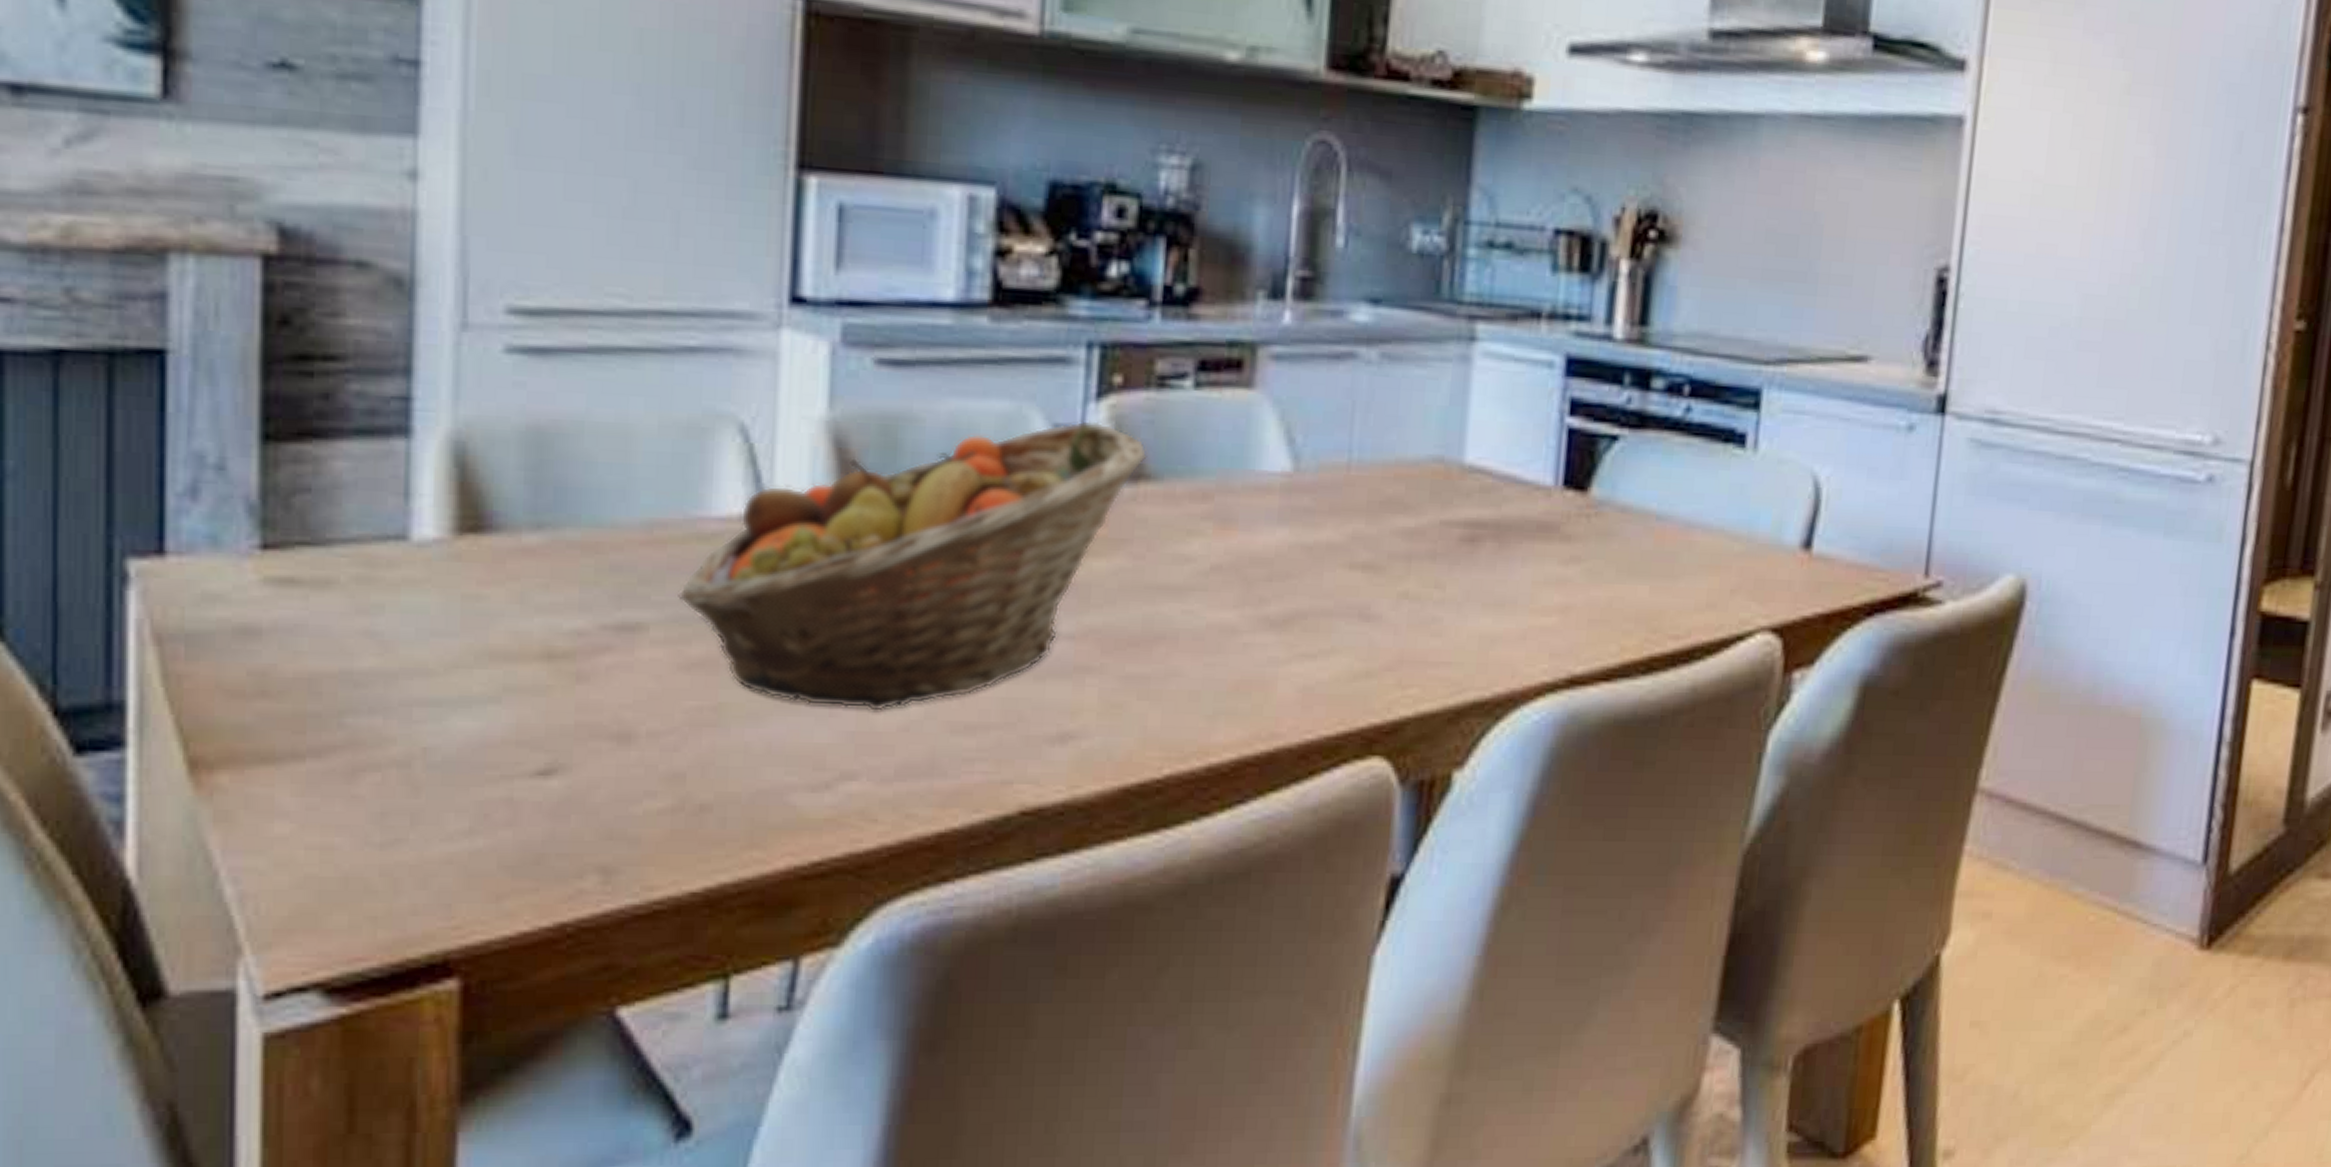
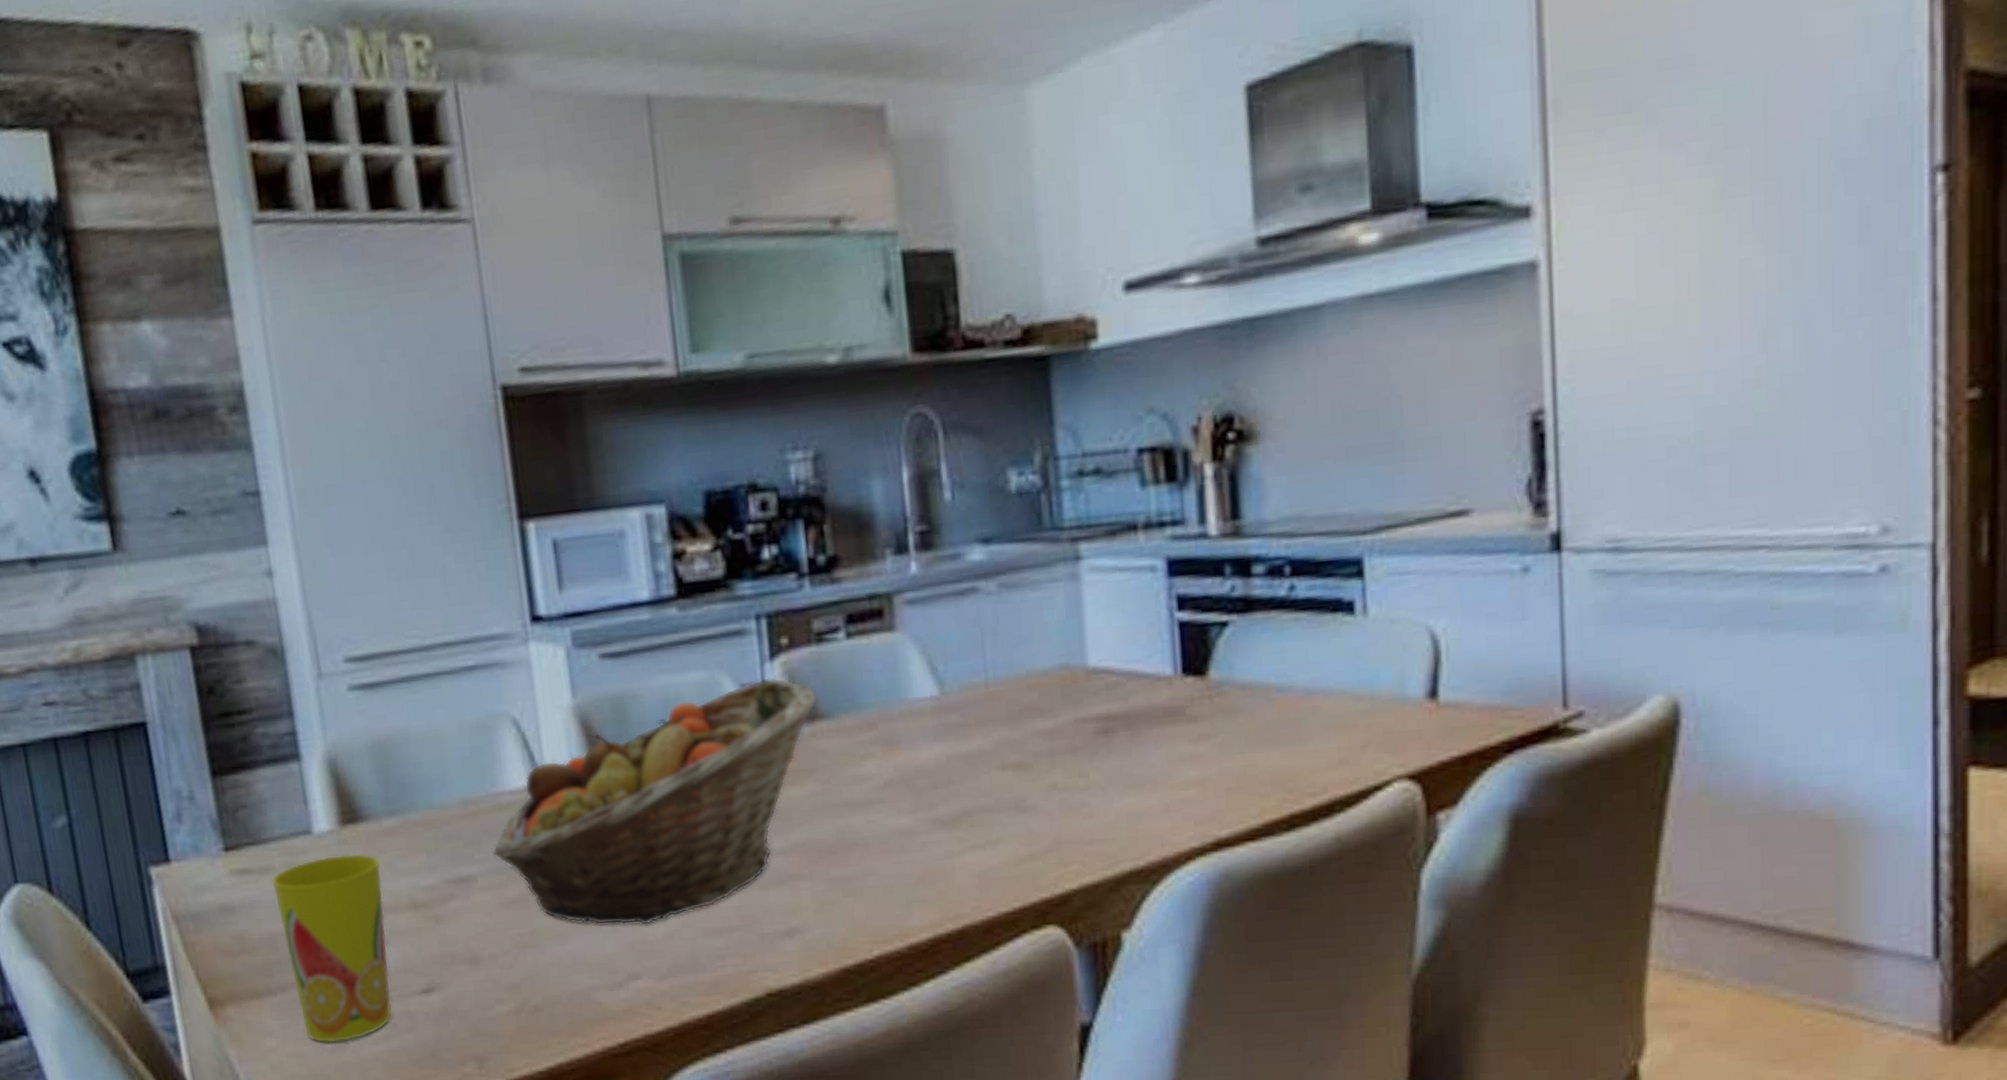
cup: none [328,573,507,835] -> present [271,853,392,1043]

